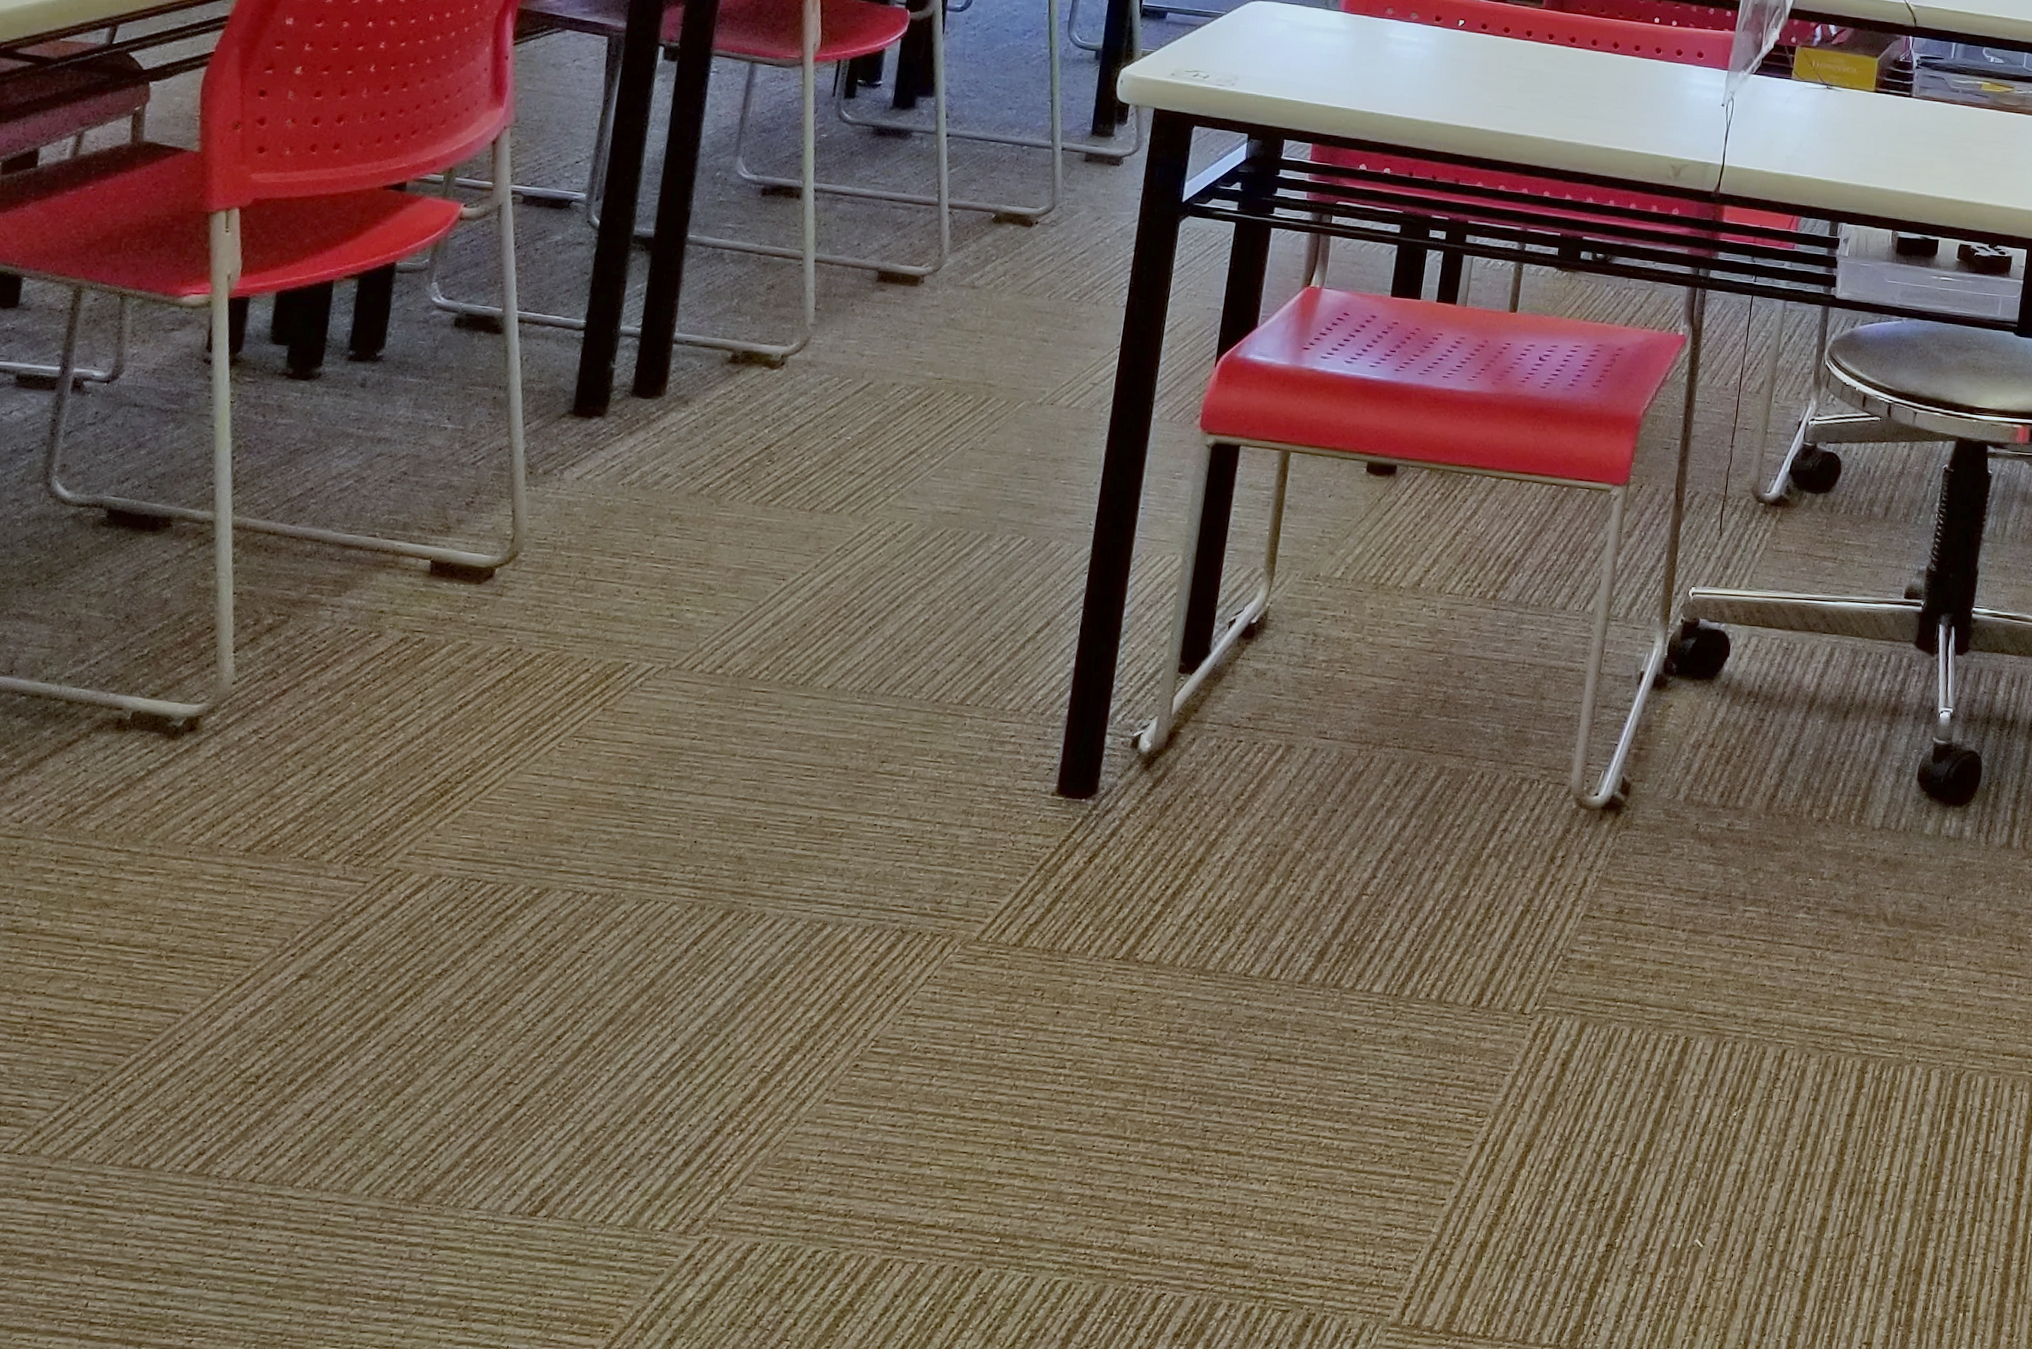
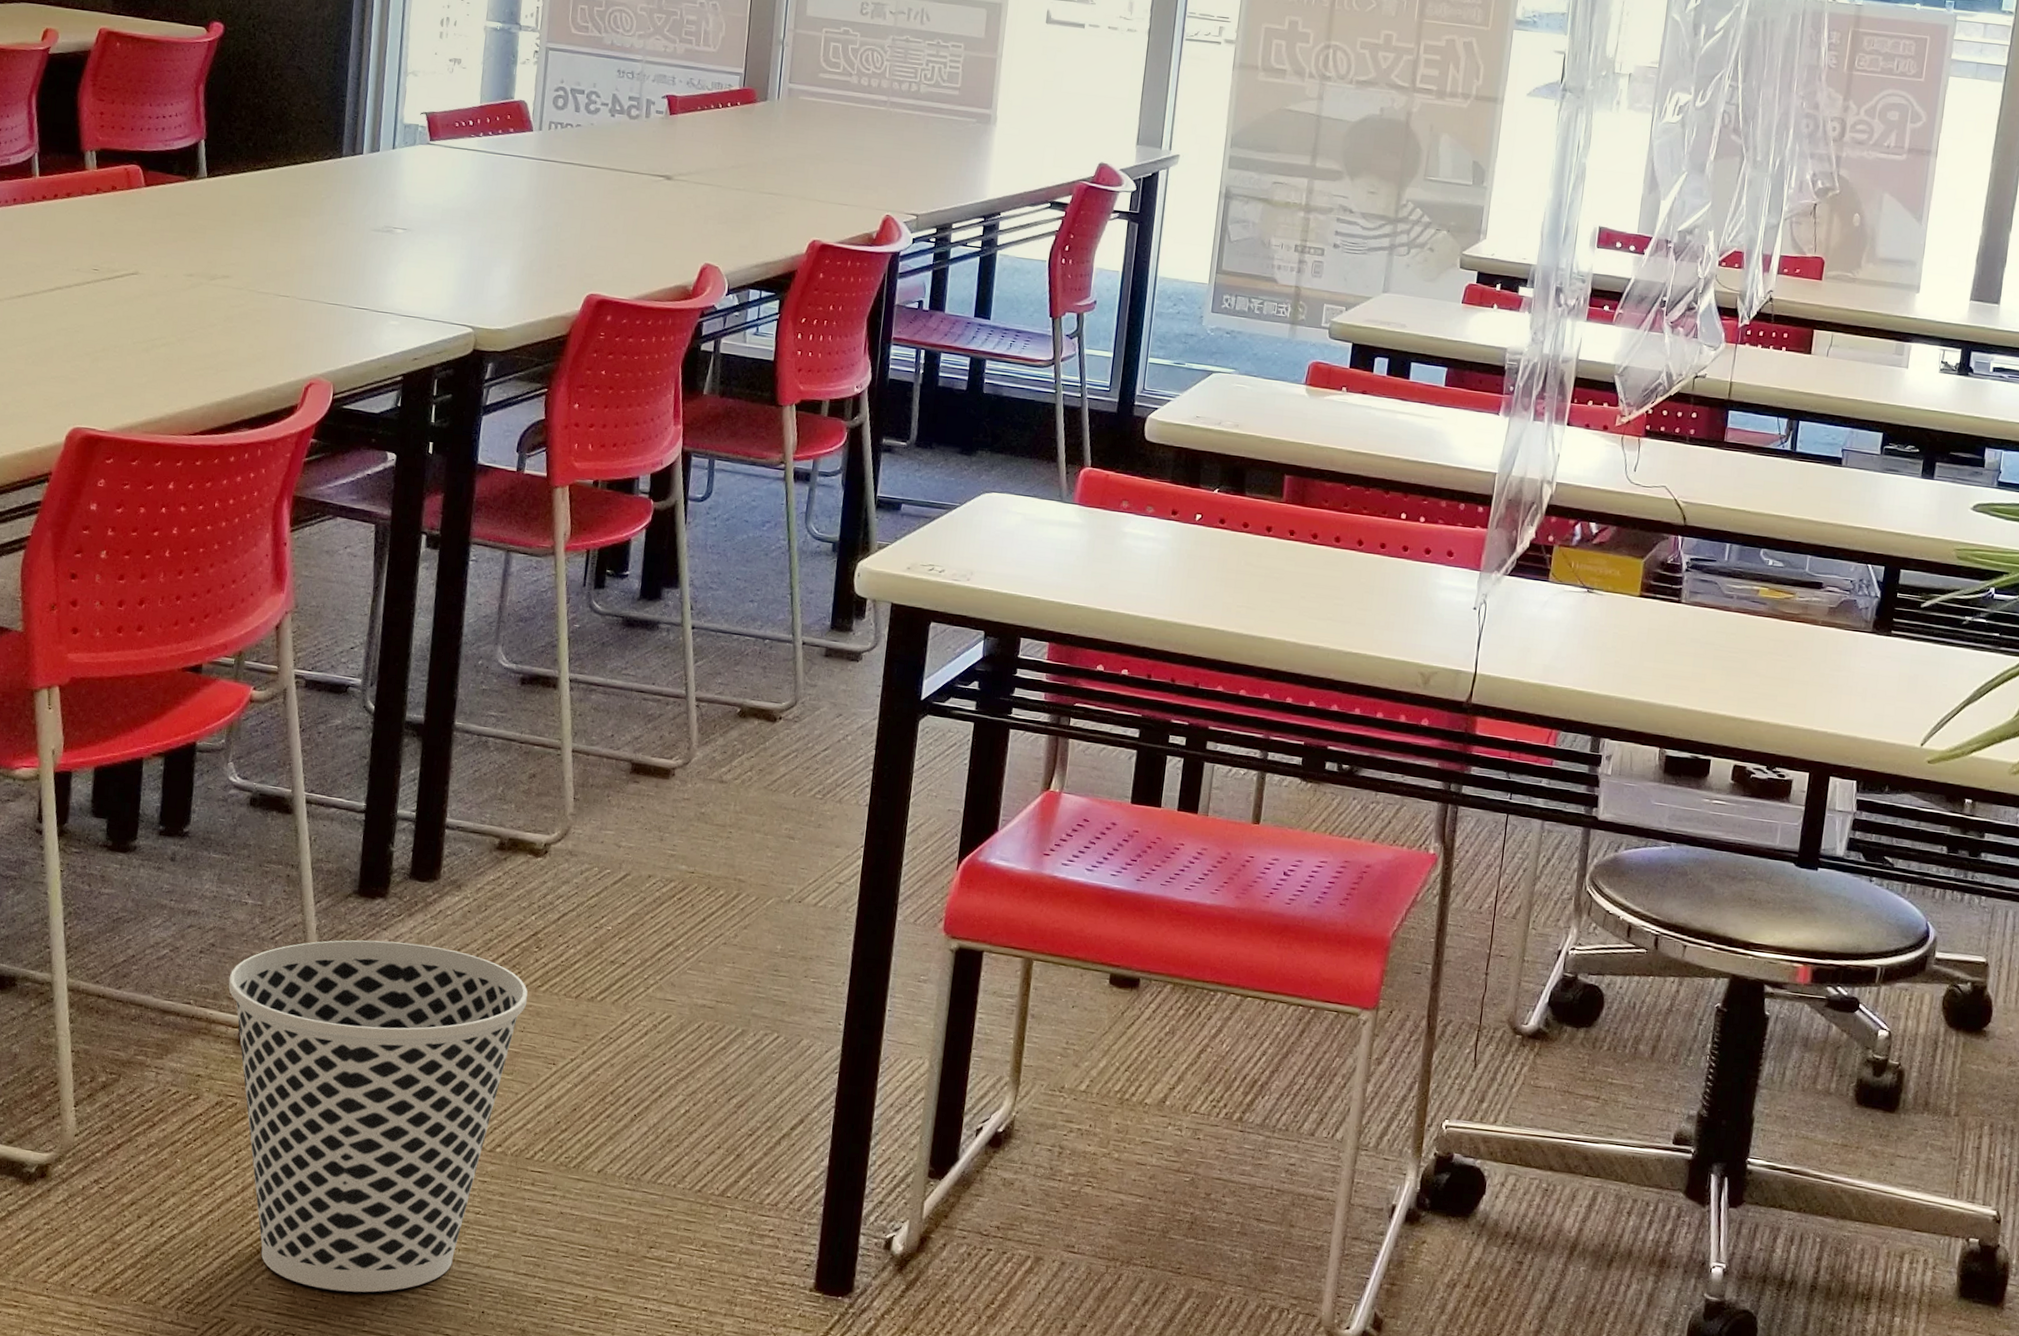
wastebasket: none [421,461,758,831] -> present [228,940,528,1293]

